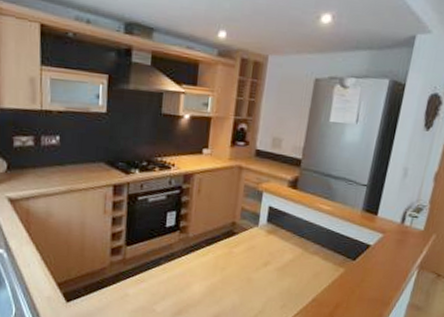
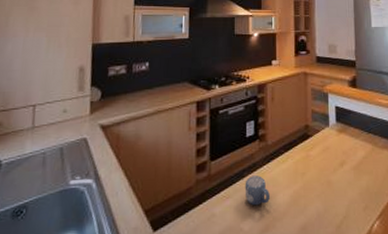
mug: none [160,264,186,292] -> present [245,176,270,206]

